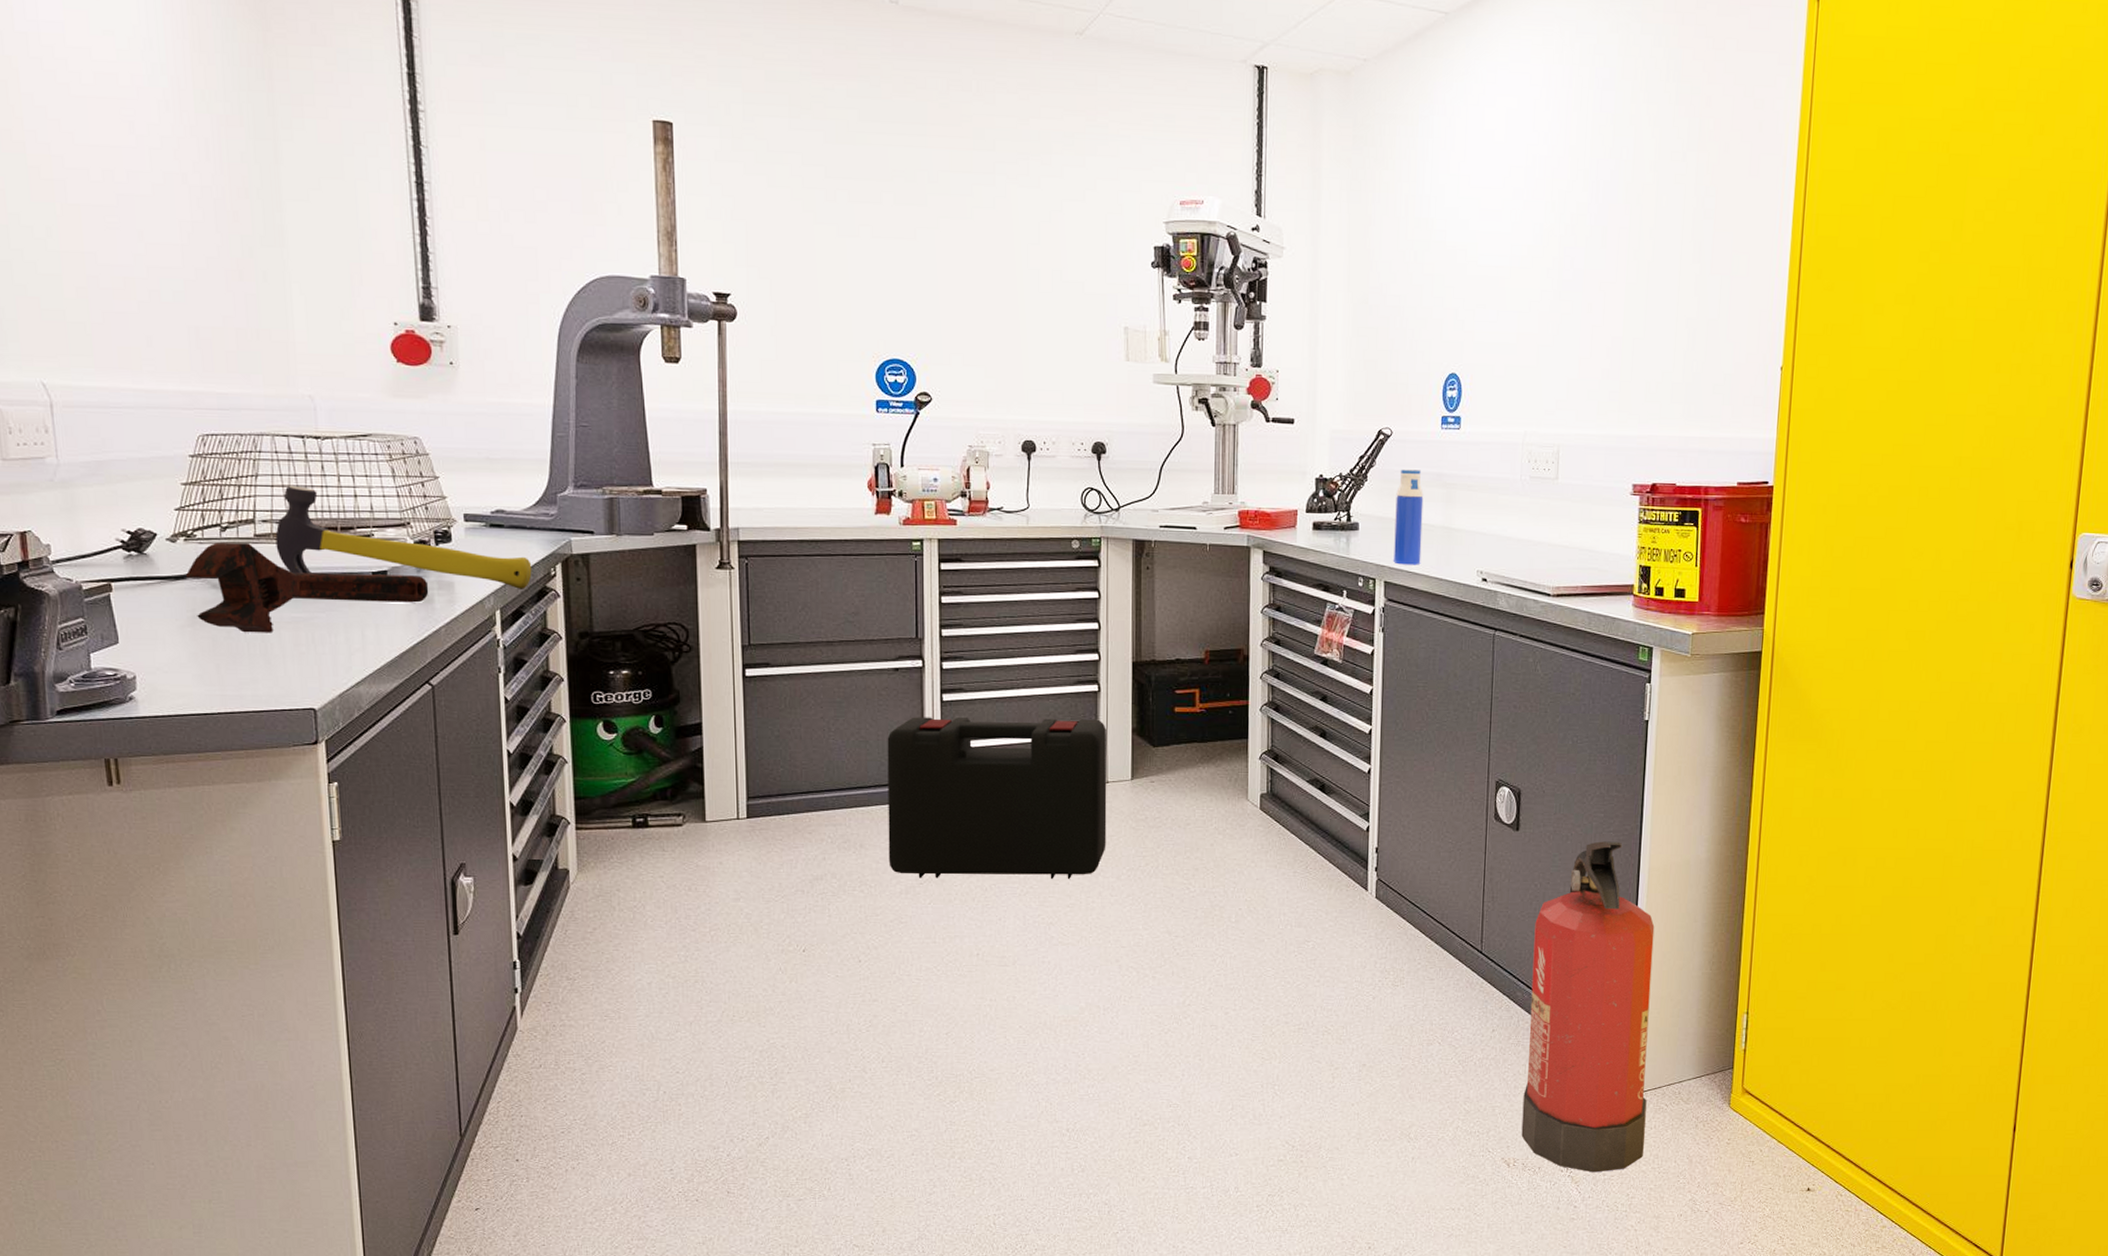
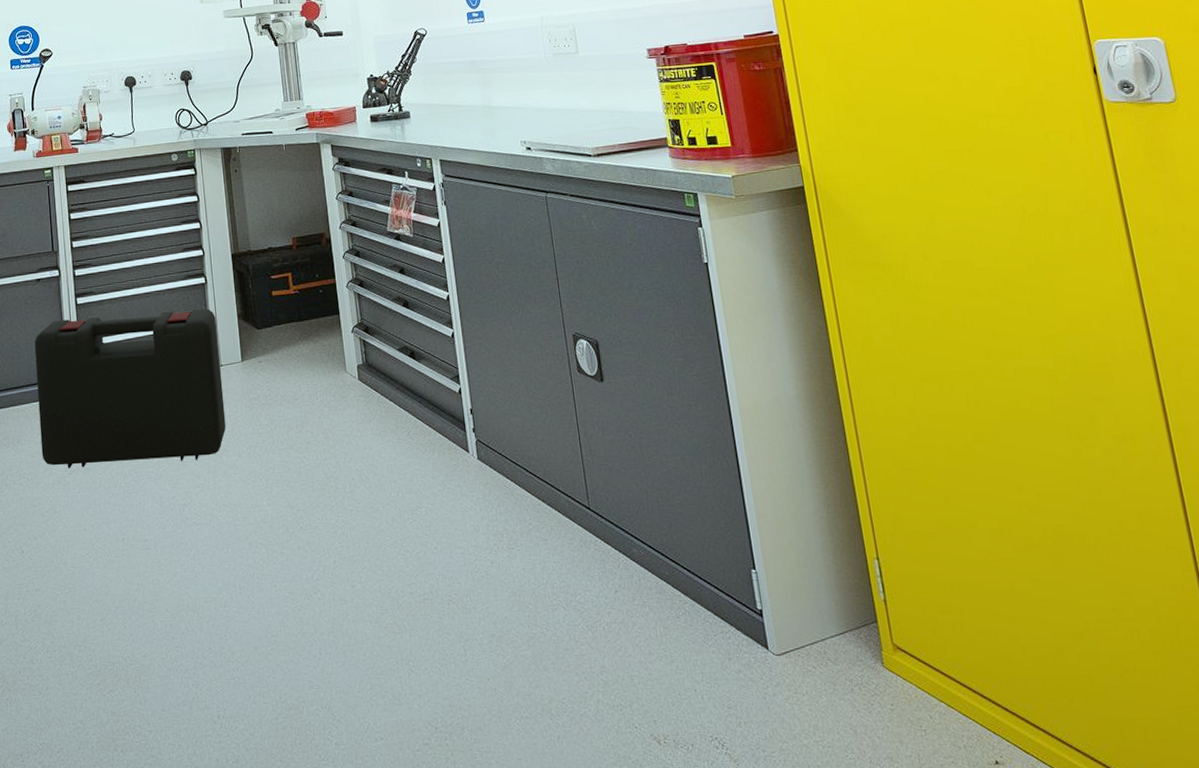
water bottle: present [1393,469,1424,565] -> none [438,60,469,144]
fire extinguisher: present [1521,841,1655,1173] -> none [637,385,802,749]

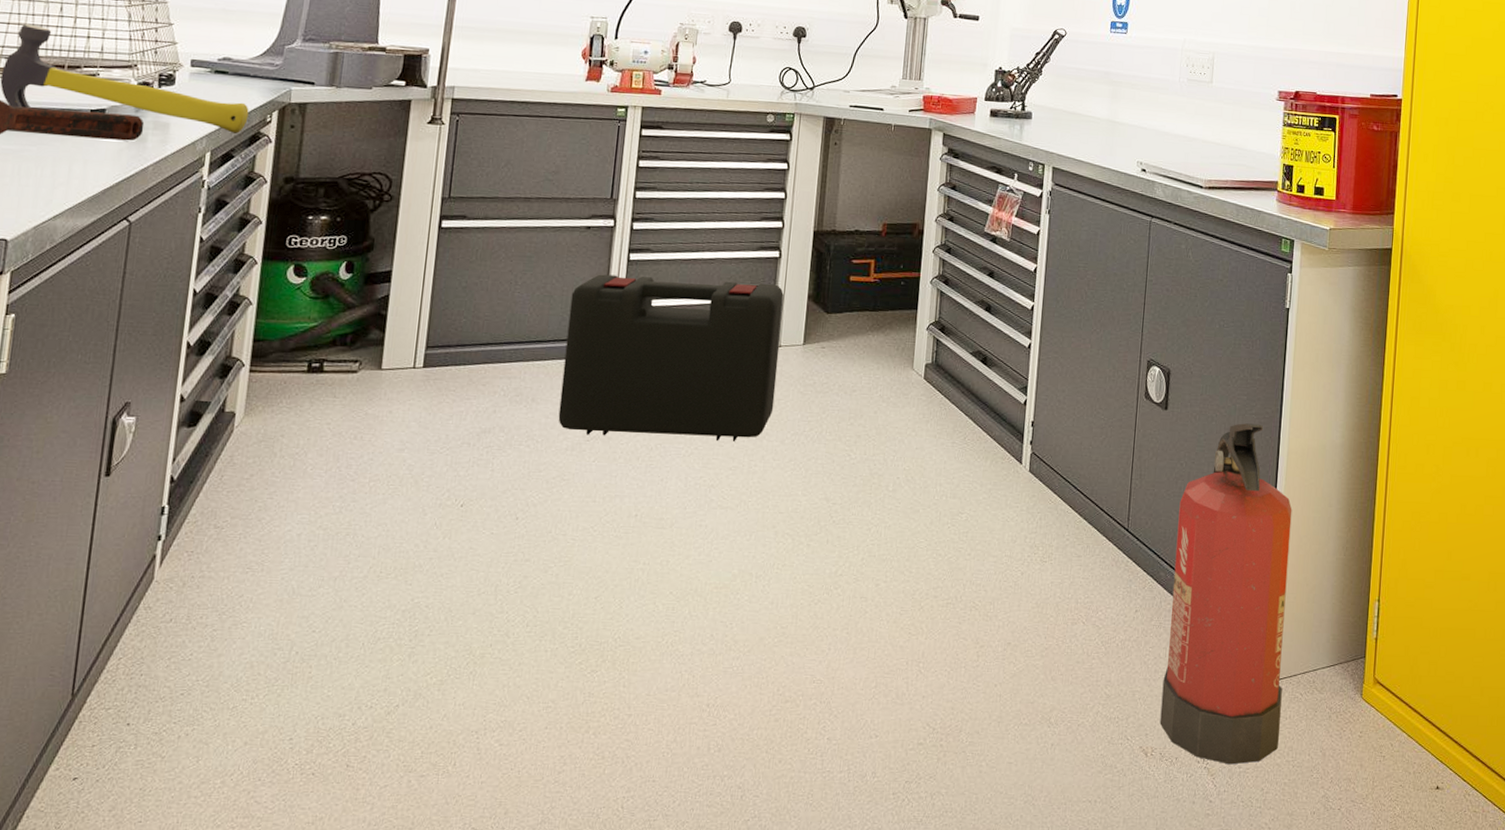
fire extinguisher: none [637,385,802,749] -> present [1159,423,1292,765]

